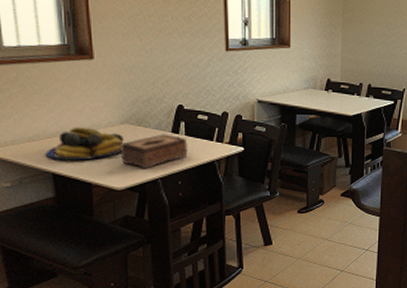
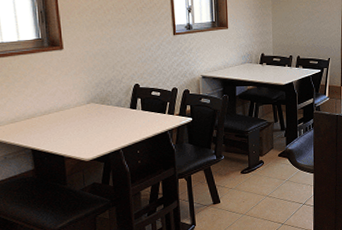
fruit bowl: present [45,126,124,161] -> none [25,108,90,138]
tissue box: present [120,134,188,169] -> none [87,110,145,142]

